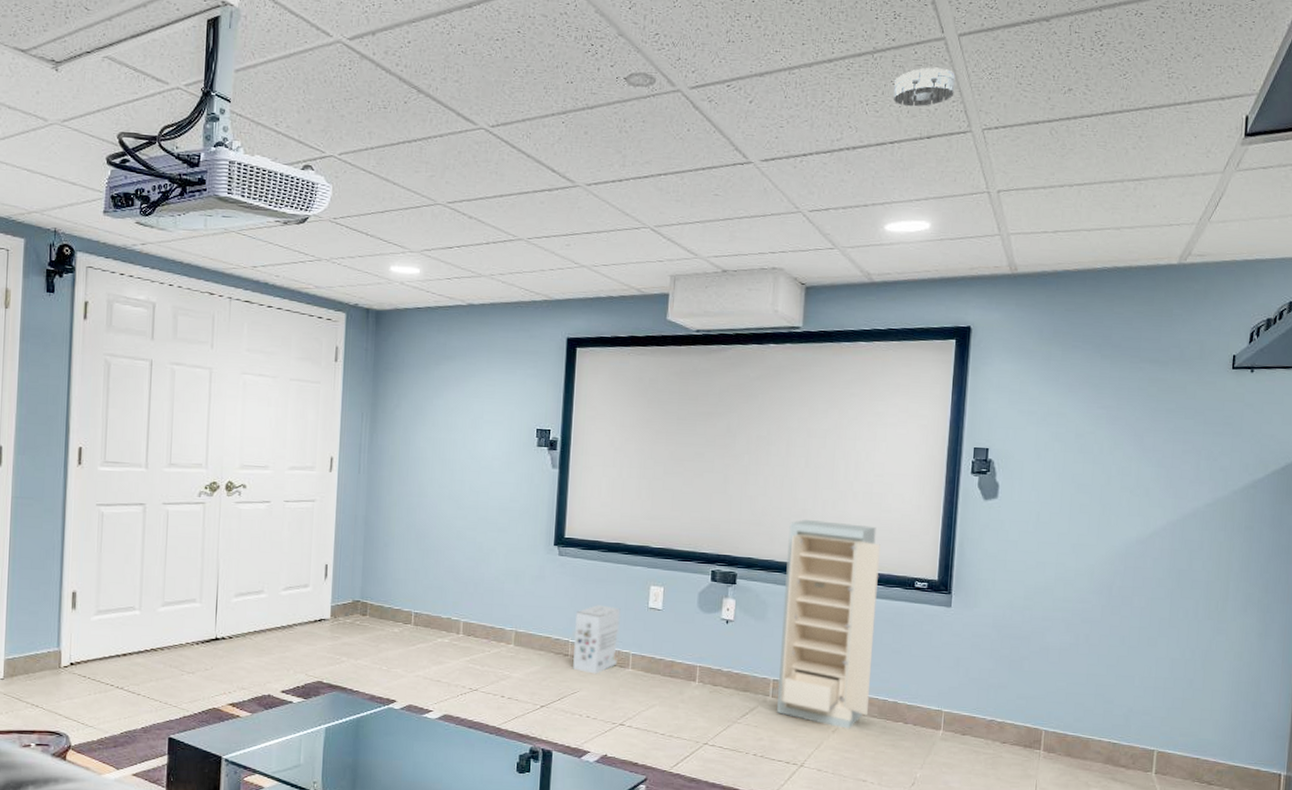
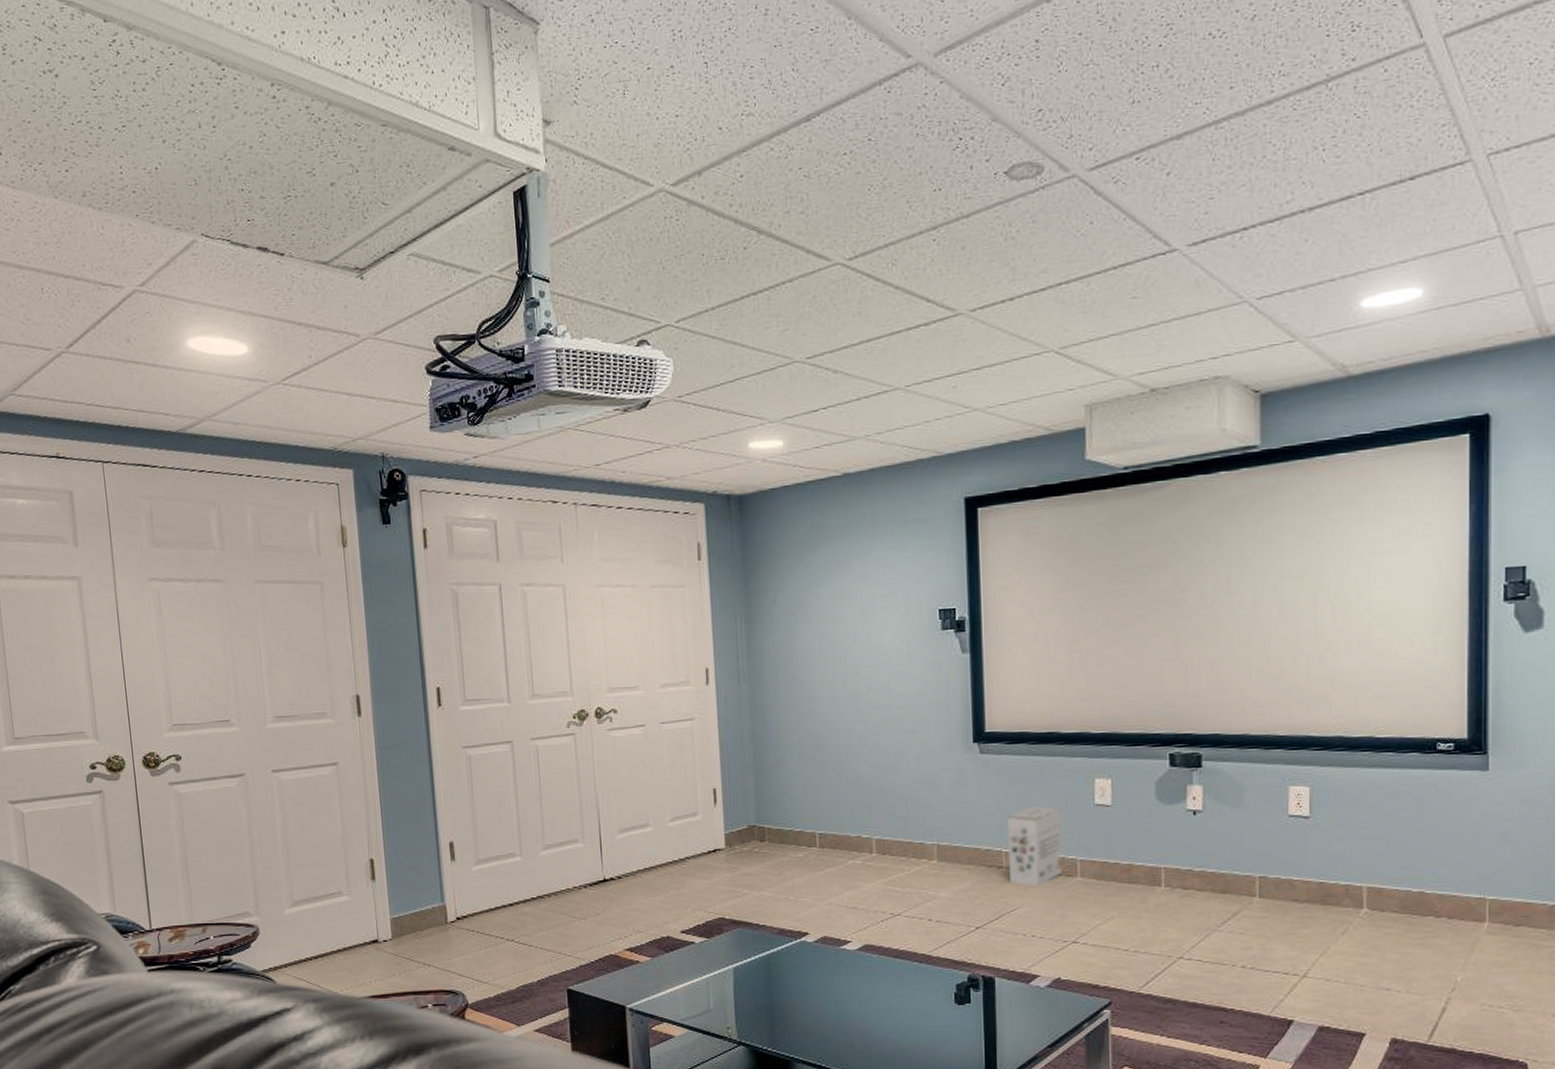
storage cabinet: present [777,520,881,729] -> none [1264,679,1388,929]
smoke detector: present [893,67,956,107] -> none [1359,84,1444,144]

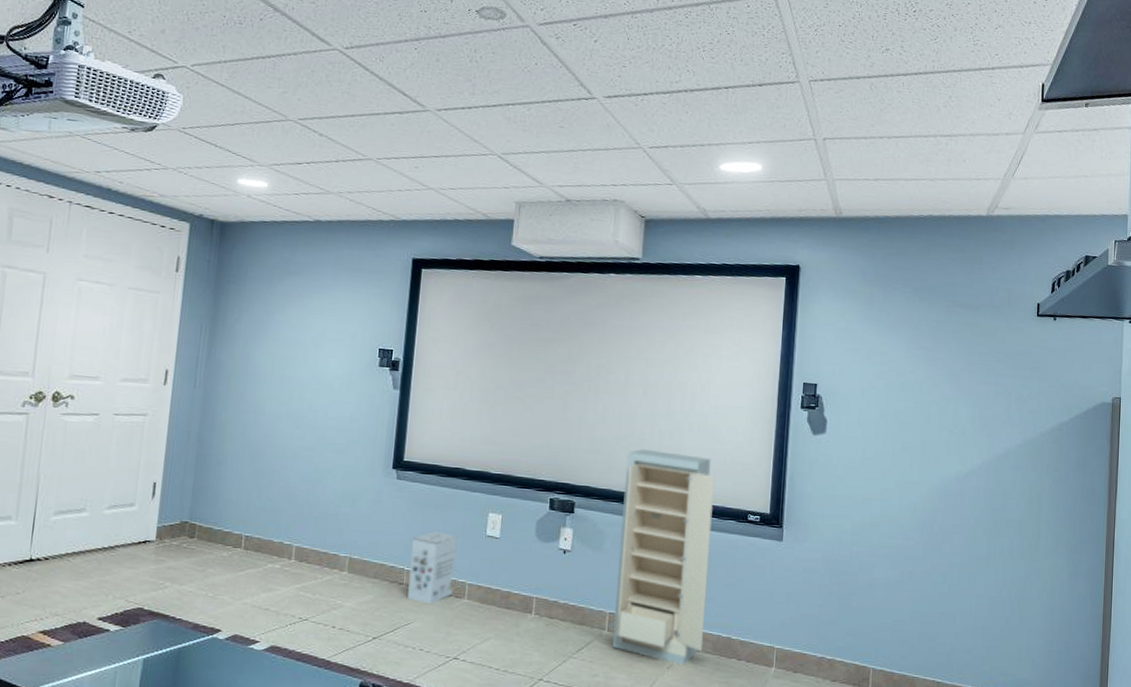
storage cabinet: none [1264,679,1388,929] -> present [612,449,716,665]

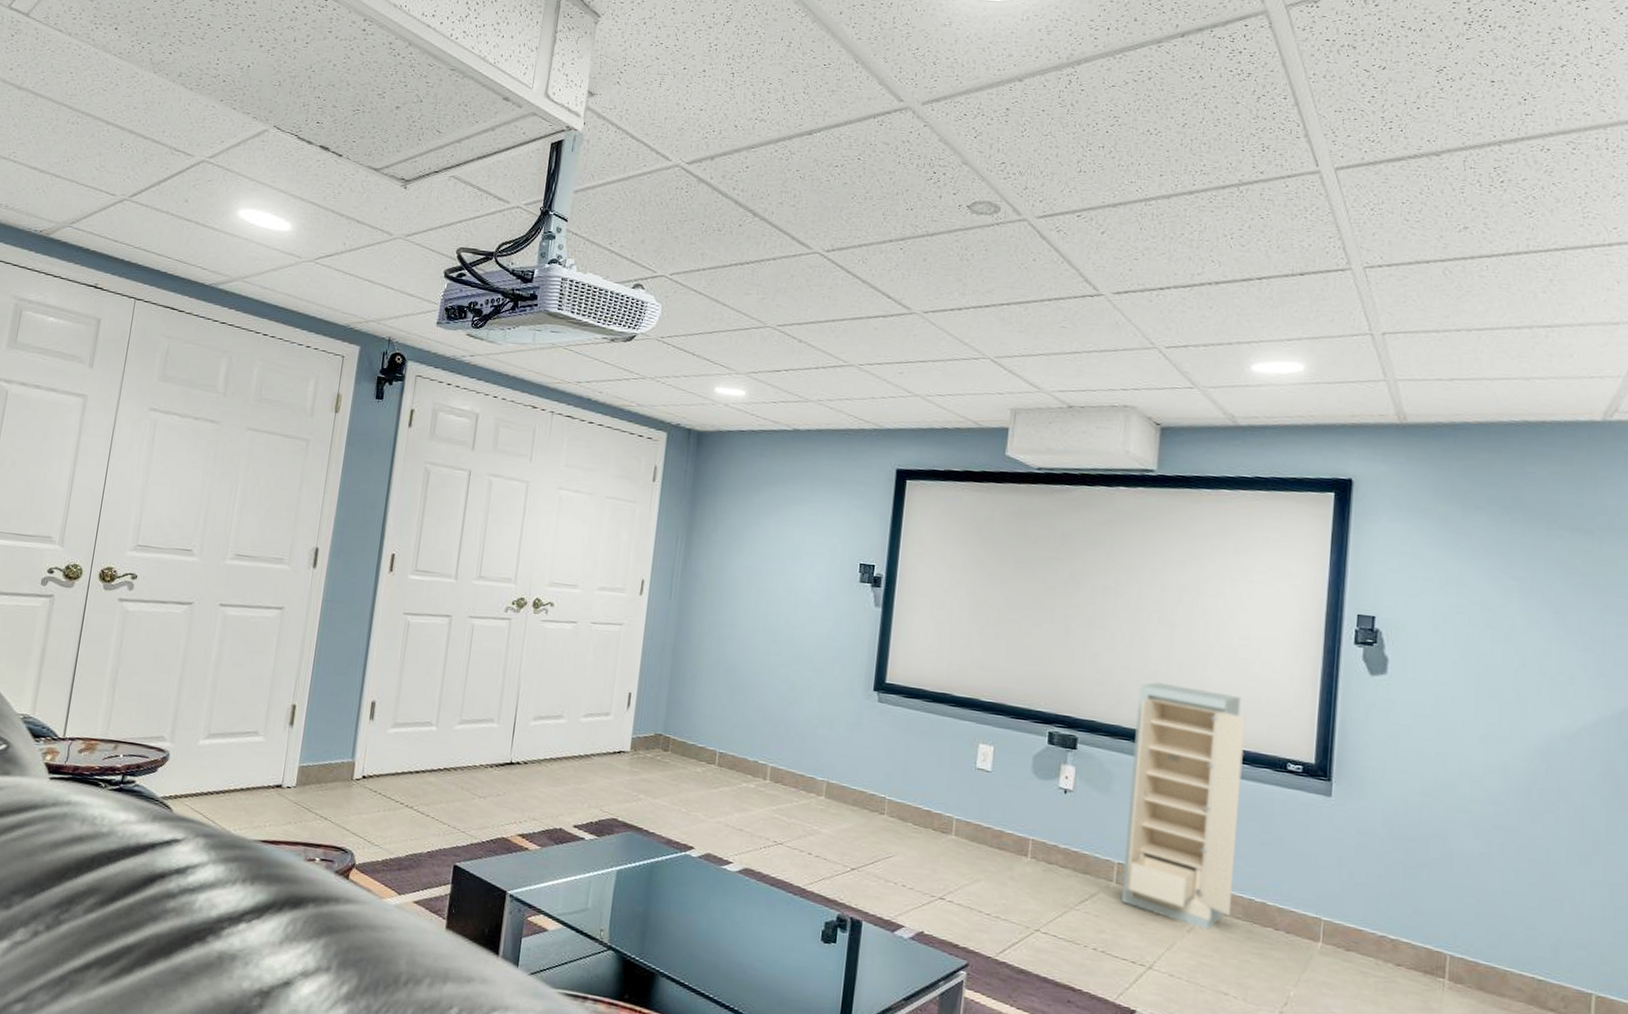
cardboard box: present [407,531,458,605] -> none [889,760,945,838]

